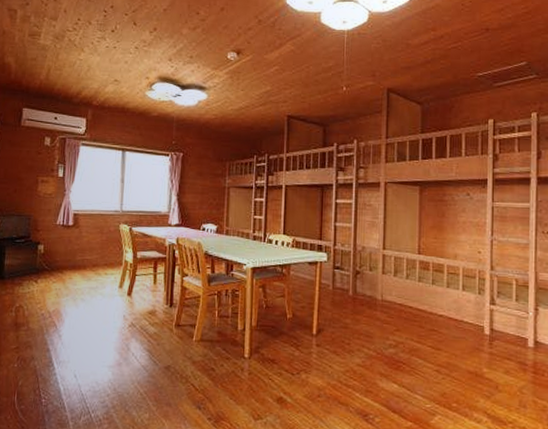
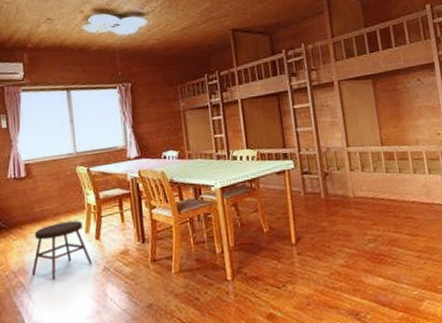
stool: none [65,274,121,326] -> present [31,221,92,280]

